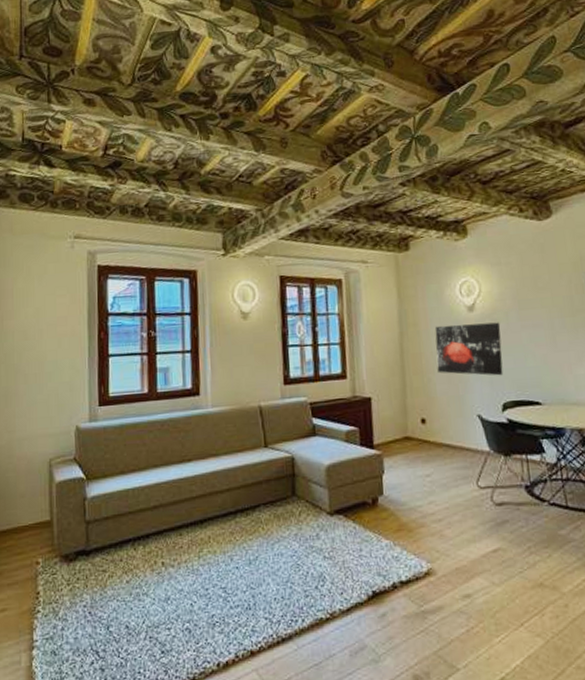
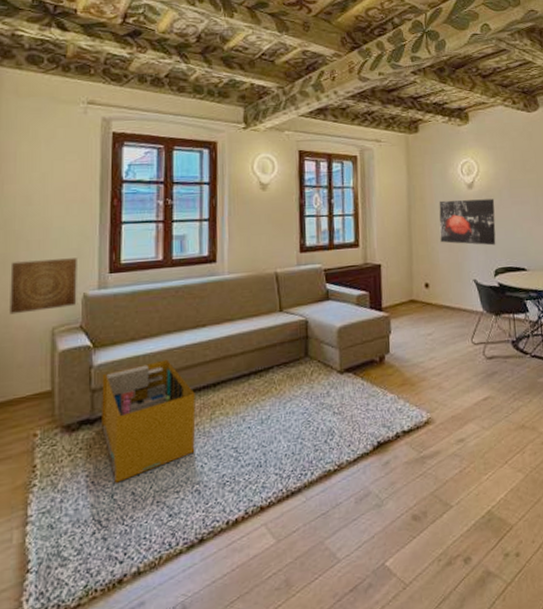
wall art: none [11,391,71,446] -> present [10,258,77,315]
storage bin: none [95,494,185,615] -> present [102,359,196,483]

